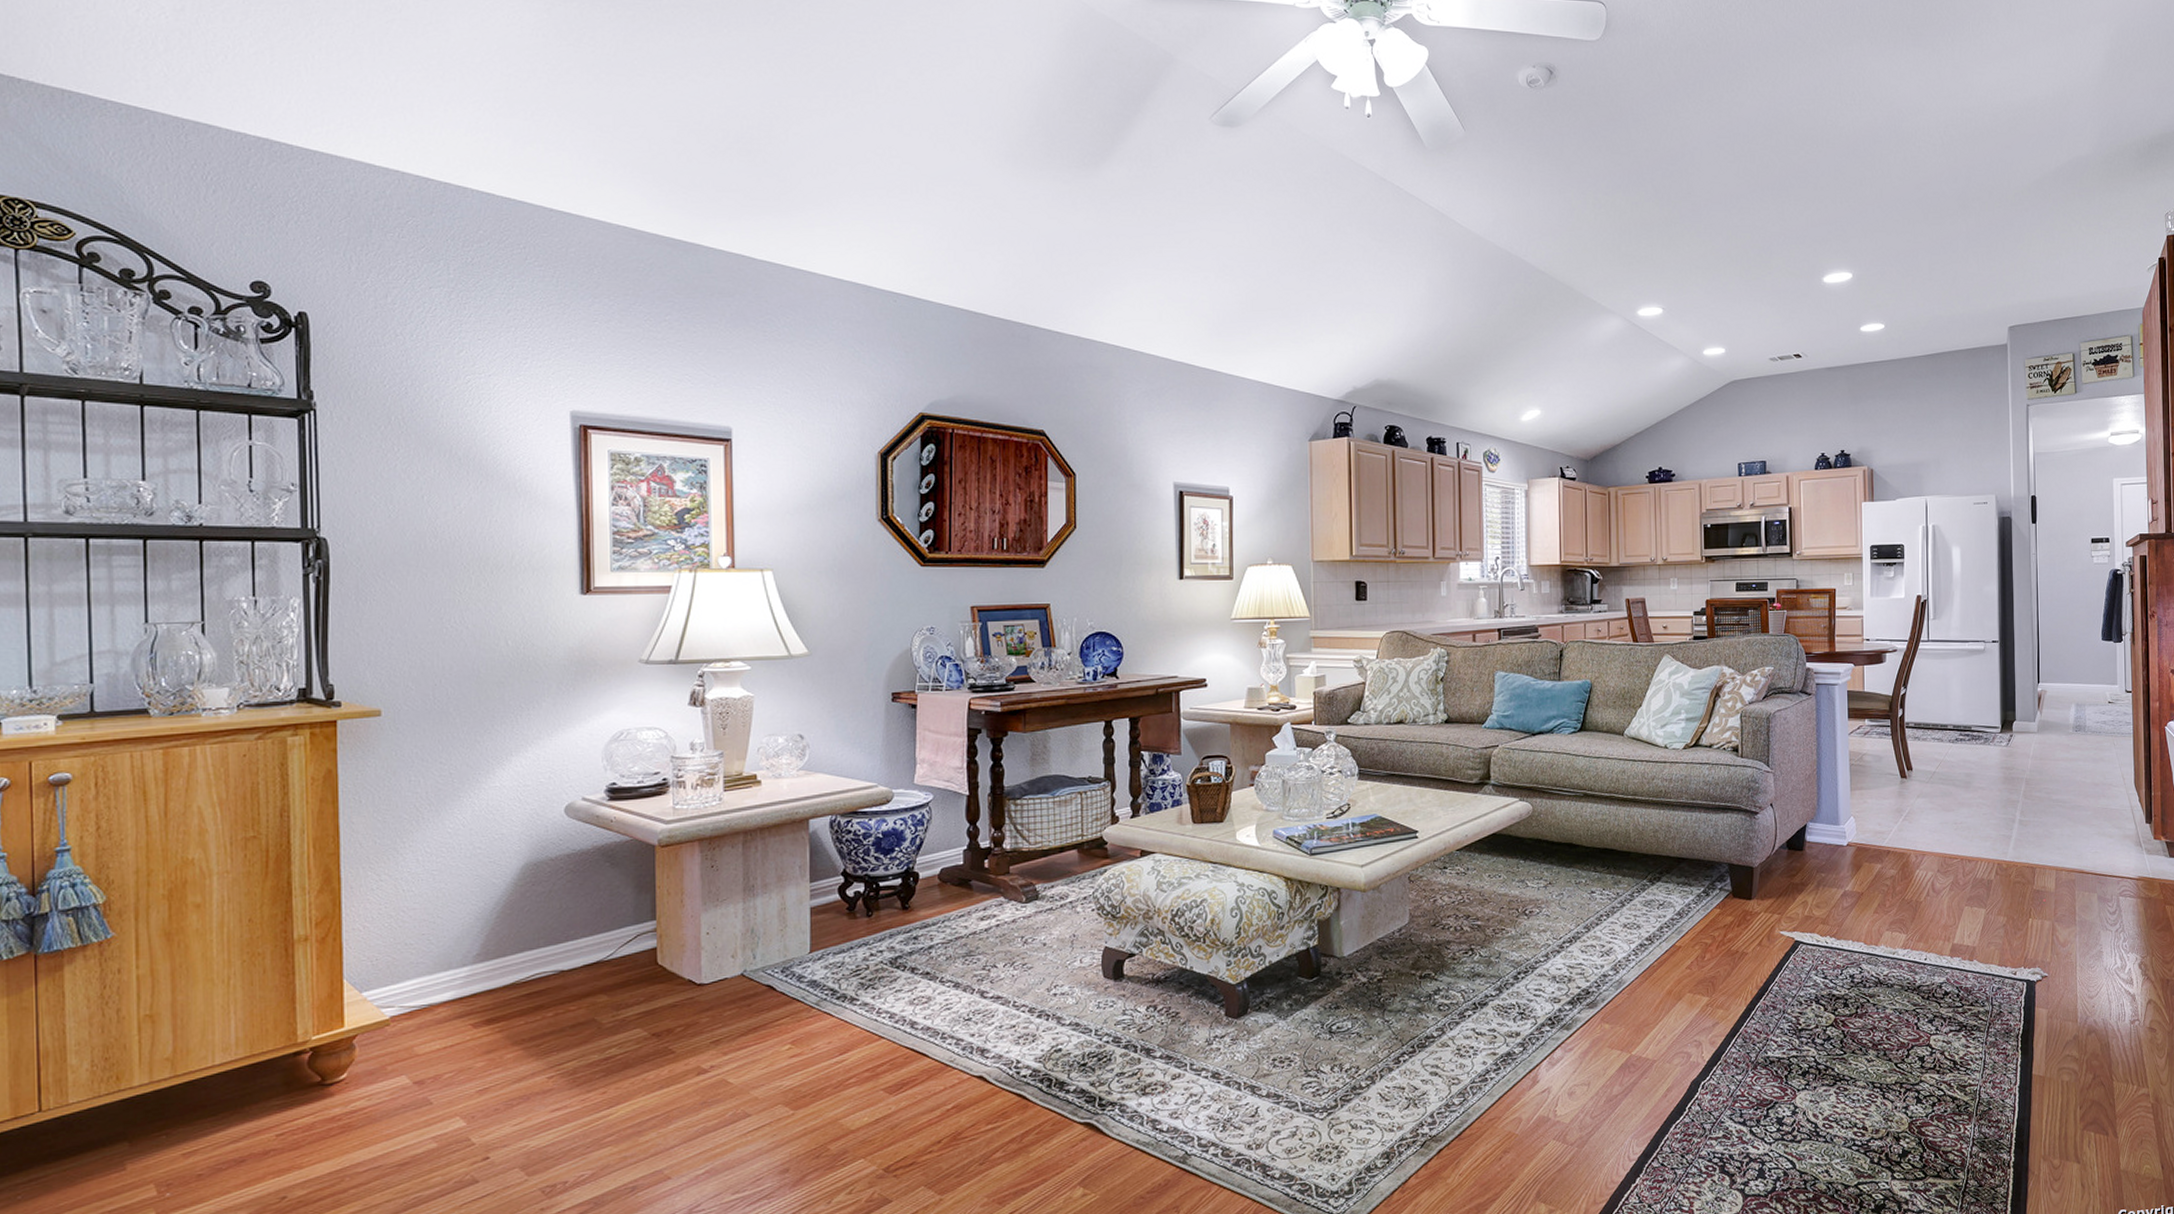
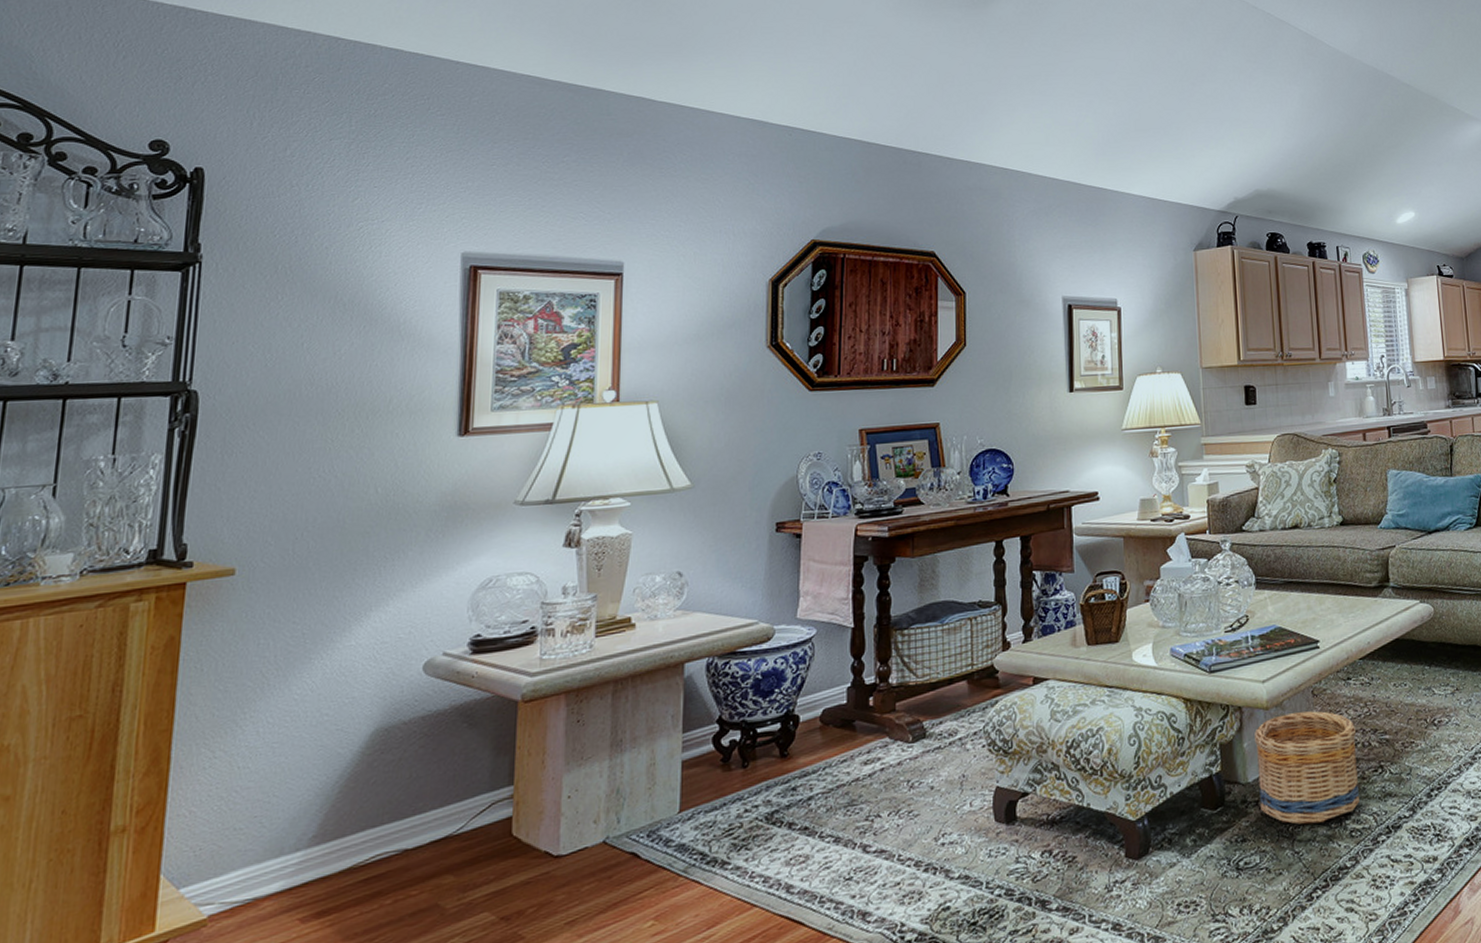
basket: none [1351,895,1449,997] -> present [1254,711,1360,825]

